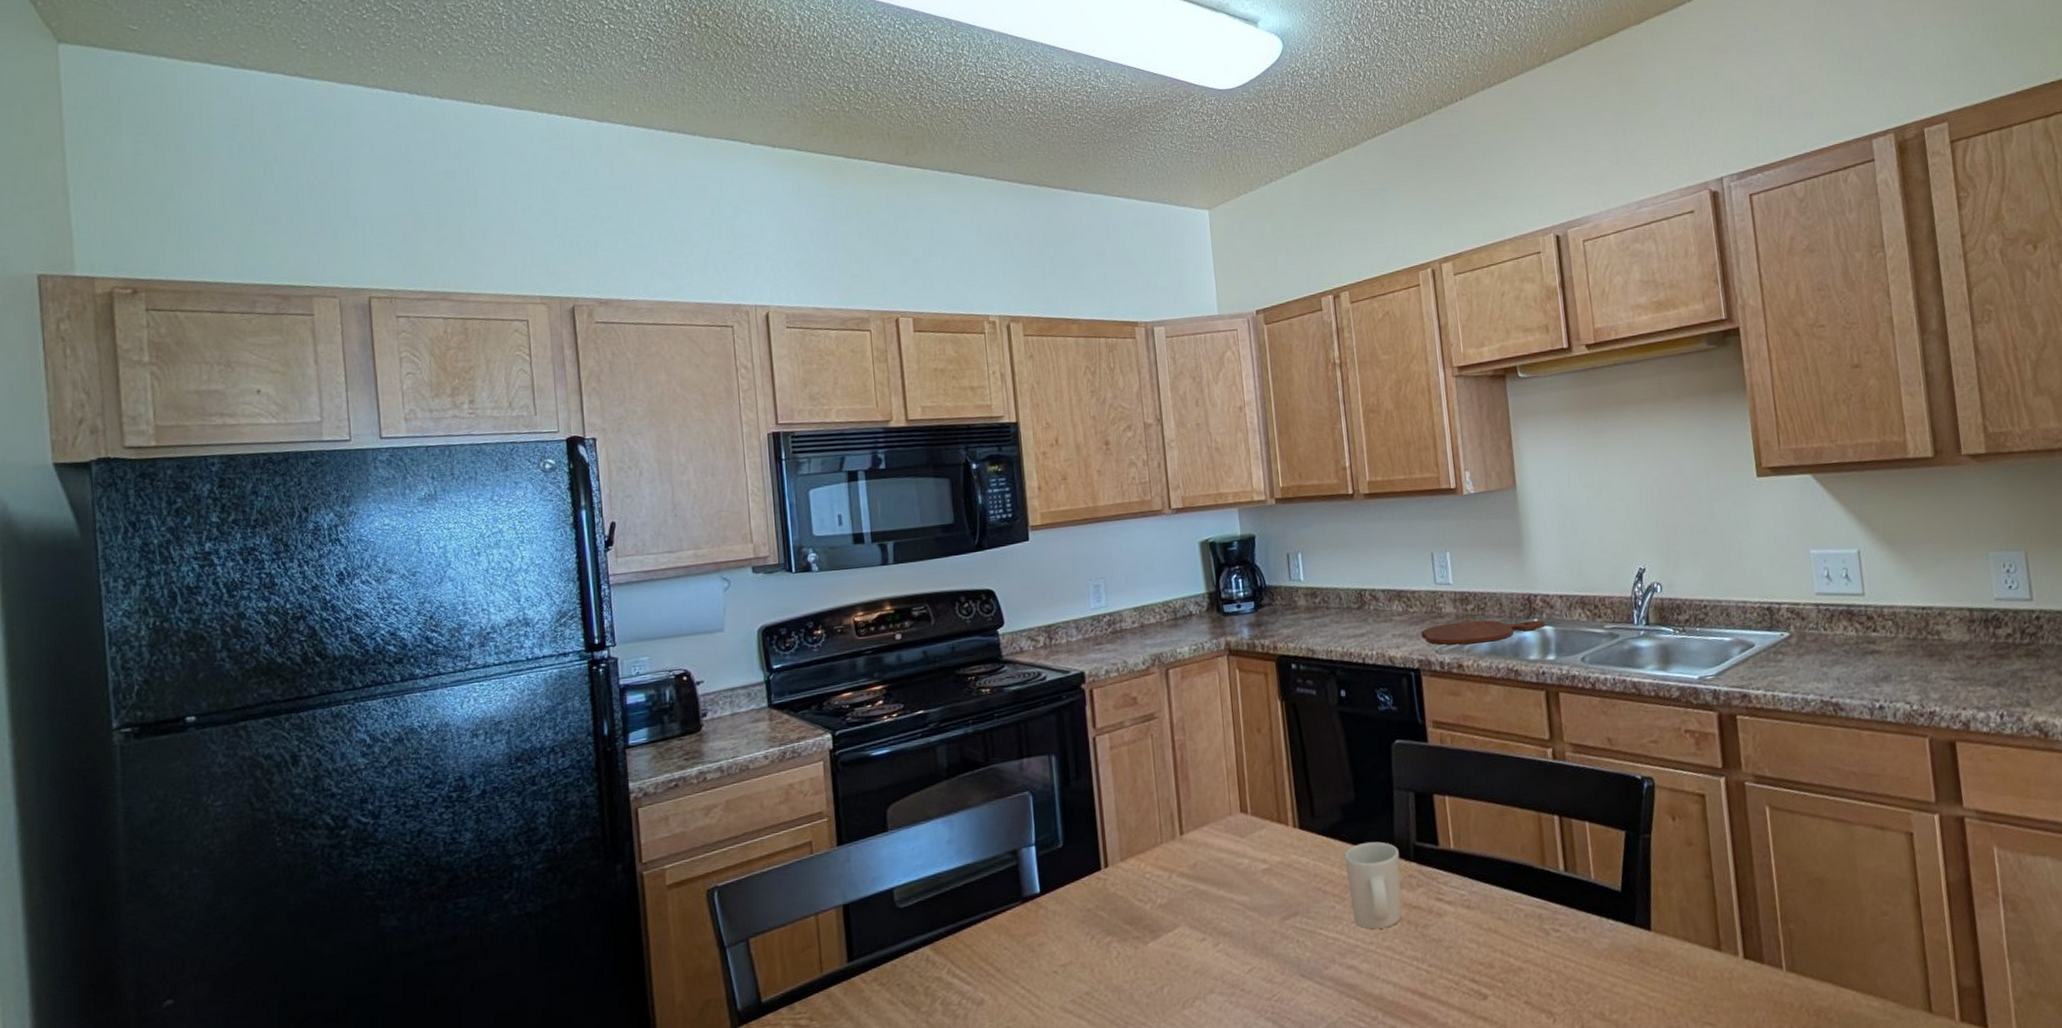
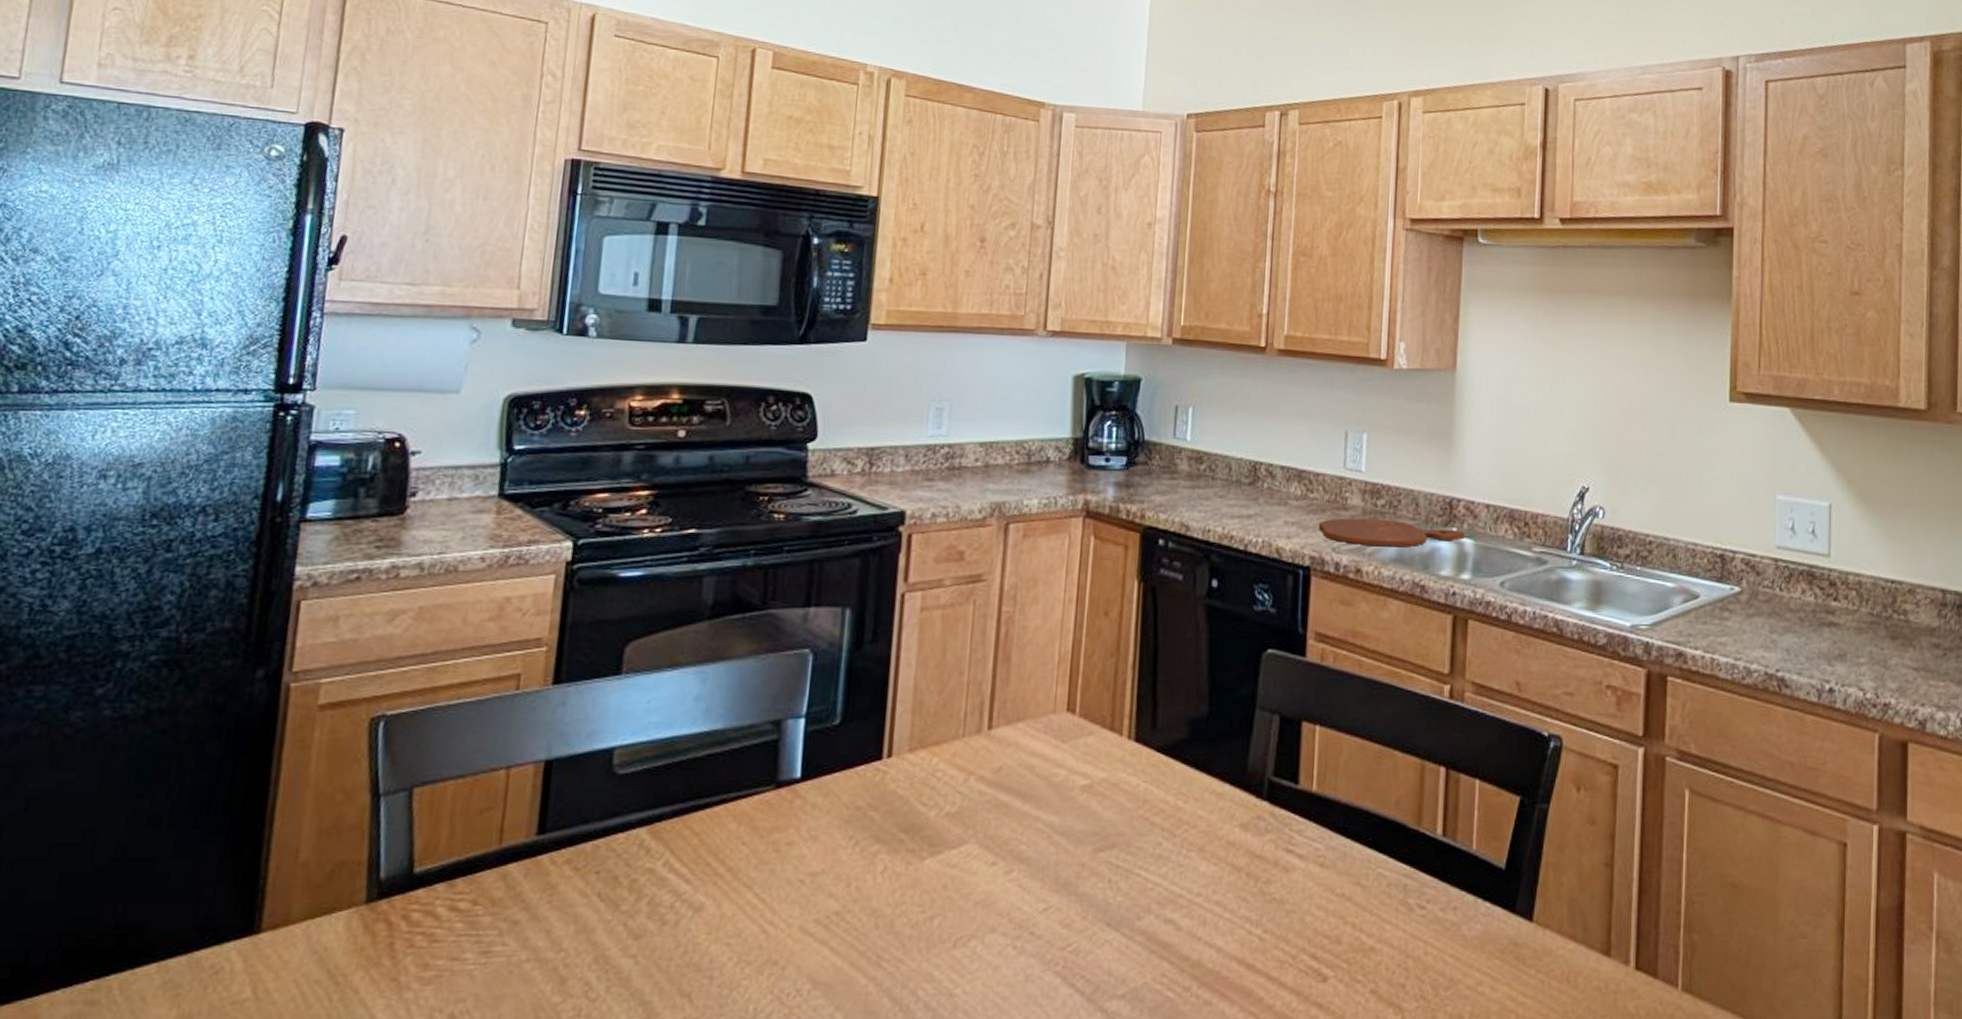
mug: present [1344,841,1402,930] -> none [1182,770,1251,878]

